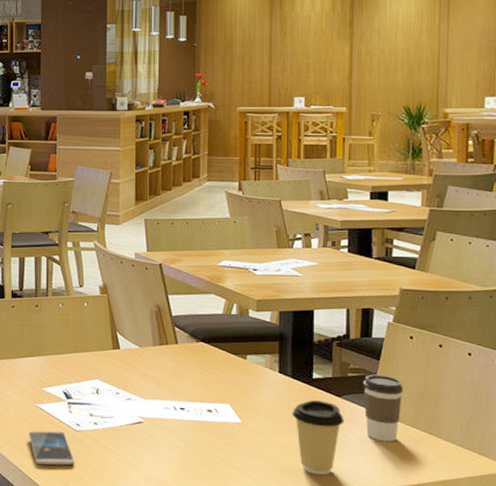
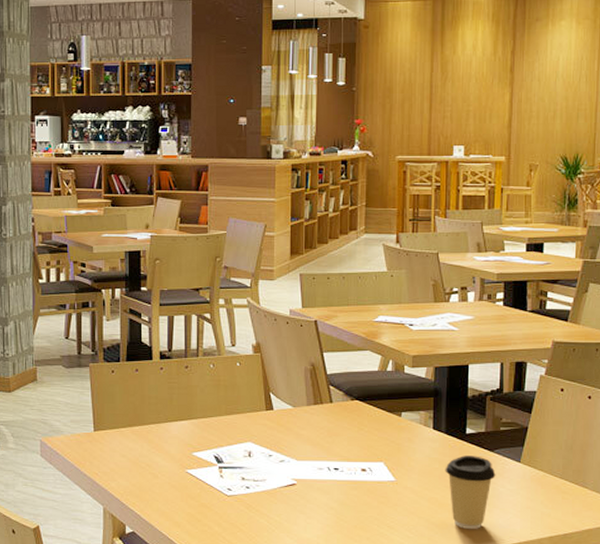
smartphone: present [29,430,75,466] -> none [178,496,226,533]
coffee cup: present [363,374,404,442] -> none [514,427,553,494]

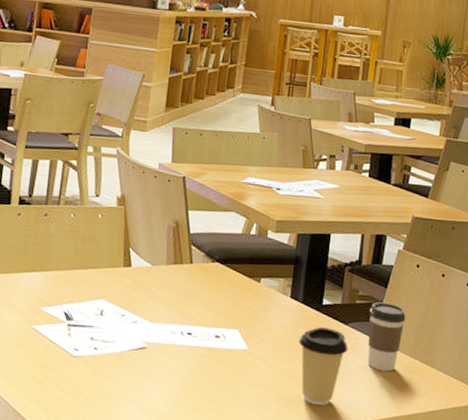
coffee cup: none [514,427,553,494] -> present [367,302,406,372]

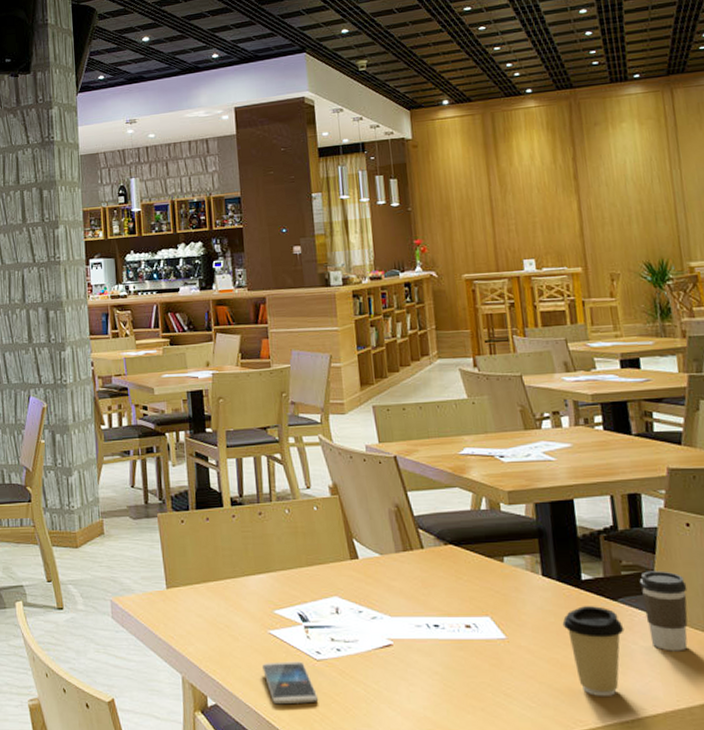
smartphone: none [19,355,68,396] -> present [262,661,319,705]

